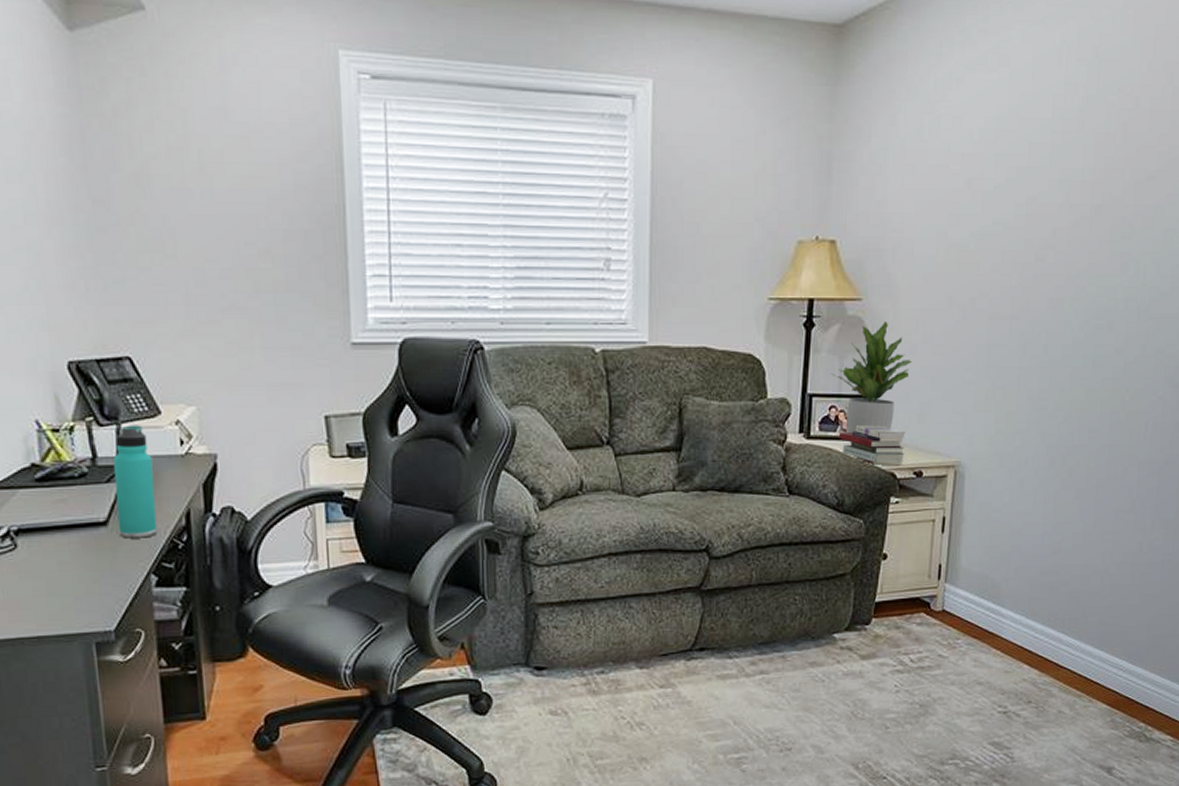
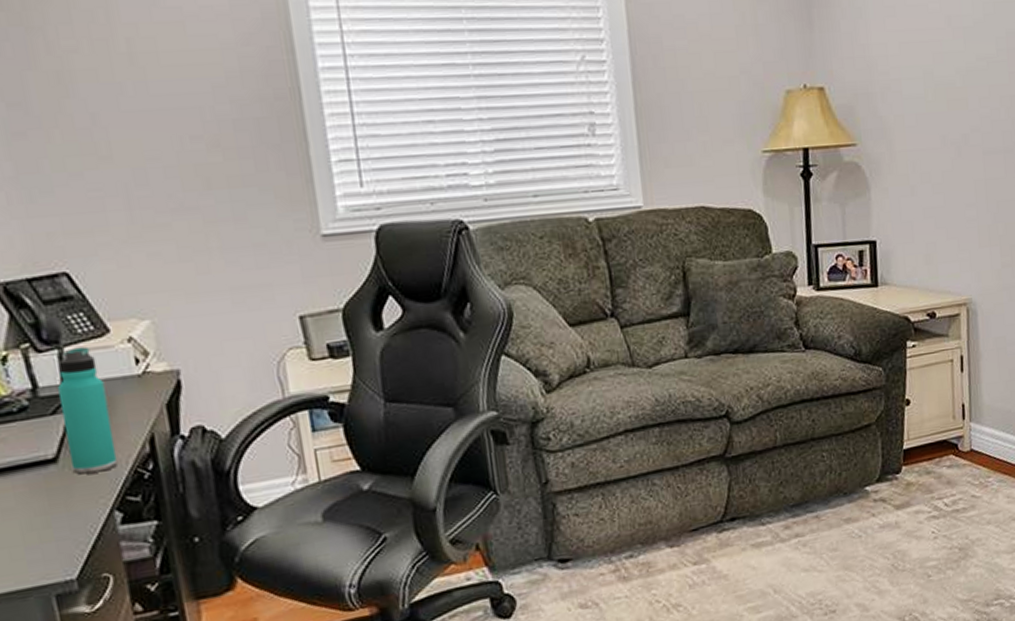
potted plant: present [831,322,912,445] -> none [834,165,913,293]
books: present [838,425,906,466] -> none [848,269,916,311]

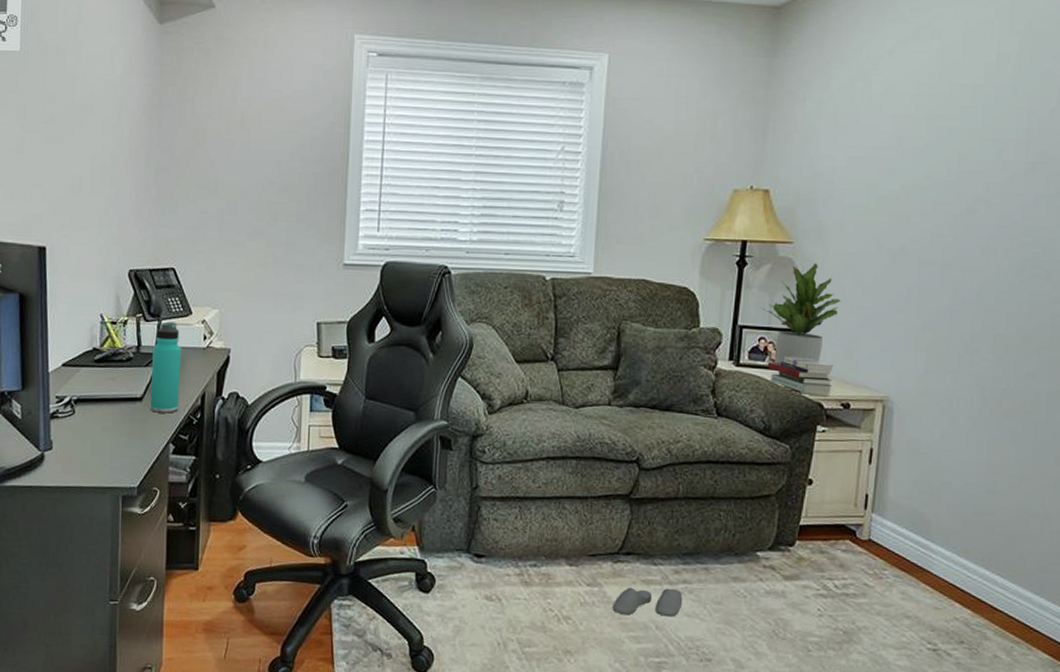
slippers: none [724,545,798,587] -> present [612,587,683,617]
potted plant: none [834,165,913,293] -> present [761,263,841,375]
books: none [848,269,916,311] -> present [767,356,834,397]

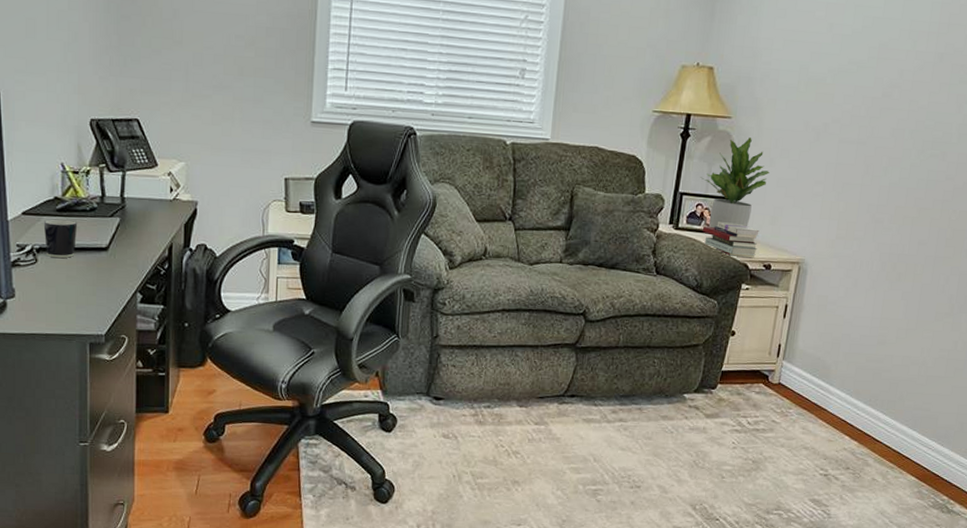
mug: none [81,369,114,410] -> present [43,219,78,259]
thermos bottle: present [150,322,181,413] -> none [116,173,147,264]
slippers: present [612,587,683,617] -> none [556,425,619,451]

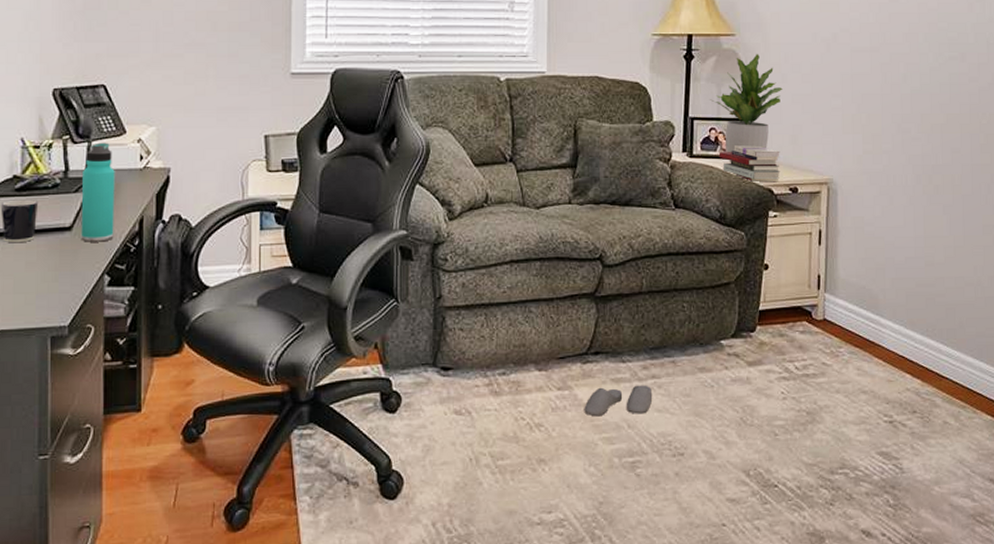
thermos bottle: none [116,173,147,264] -> present [80,142,115,242]
slippers: none [556,425,619,451] -> present [584,385,653,417]

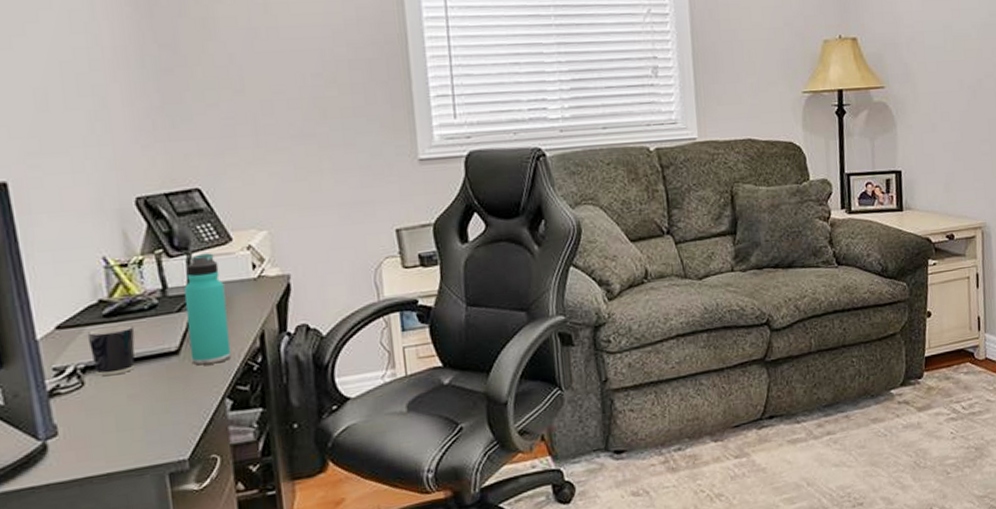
slippers: present [584,385,653,417] -> none [762,442,830,480]
potted plant: present [710,54,783,164] -> none [864,105,934,217]
books: present [718,145,781,183] -> none [876,196,937,232]

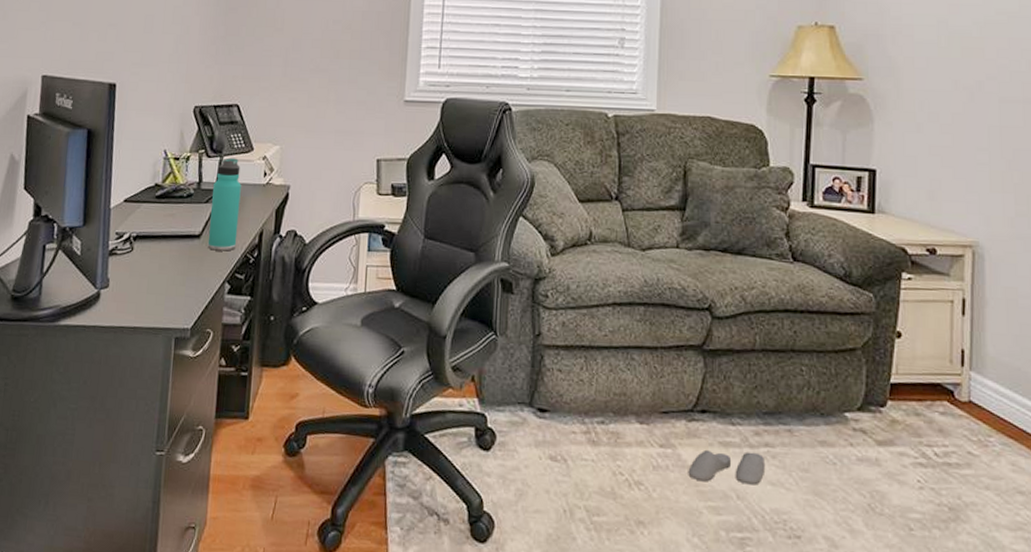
mug: present [87,324,135,377] -> none [142,206,174,247]
slippers: none [762,442,830,480] -> present [688,449,766,485]

